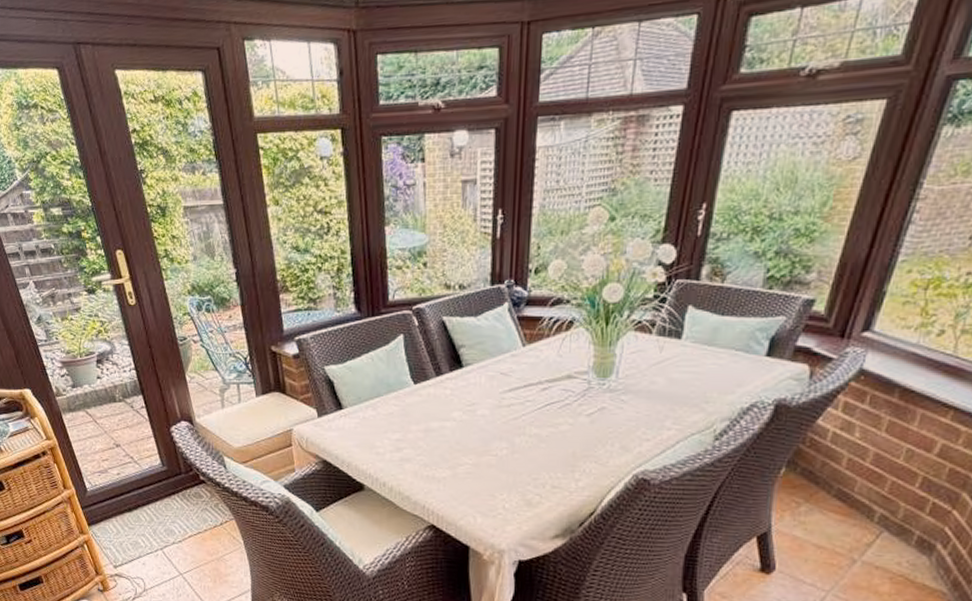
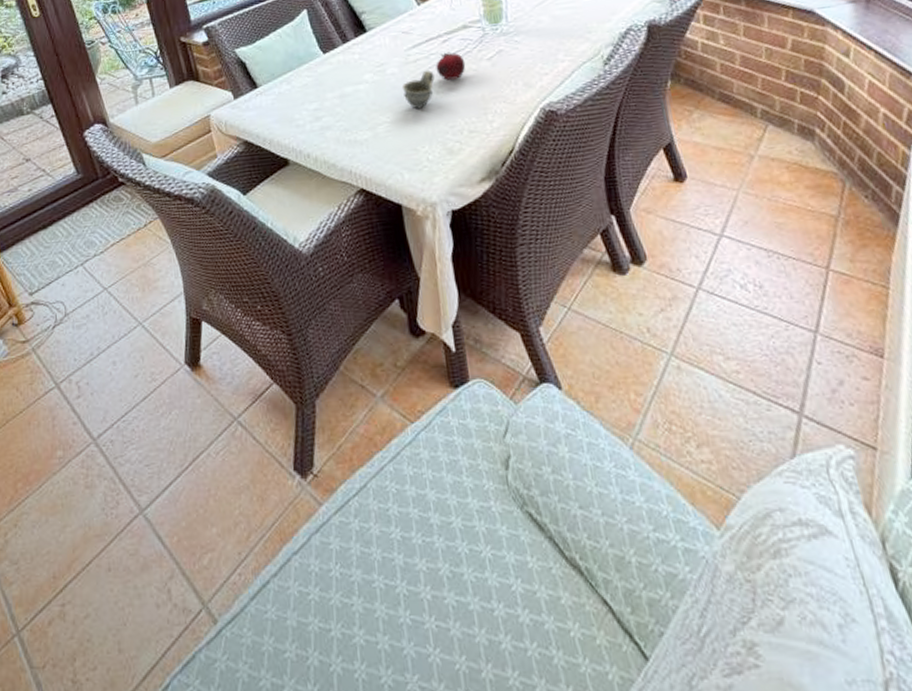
cup: none [490,416,526,456] -> present [401,70,435,110]
fruit: none [529,401,562,431] -> present [436,52,466,80]

